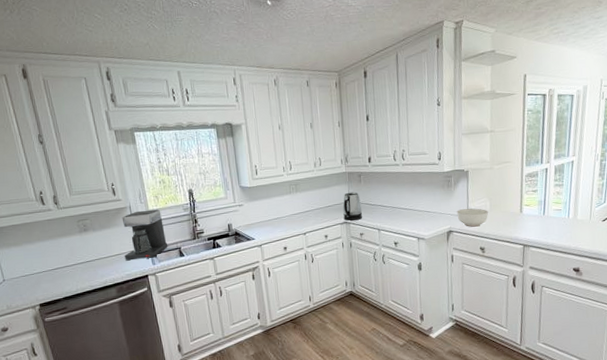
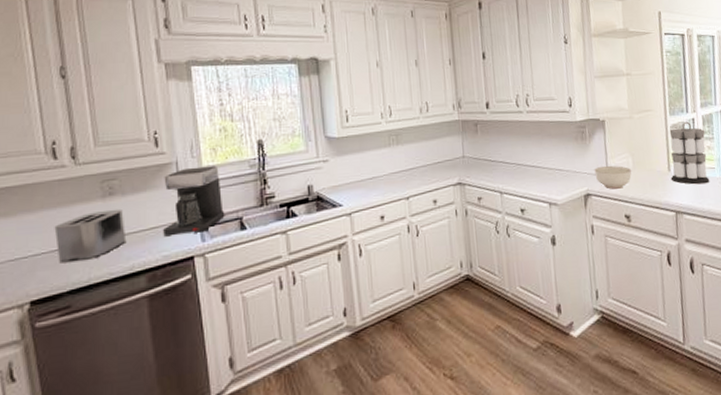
toaster: none [49,241,100,279] -> present [54,208,127,264]
kettle: present [342,192,363,221] -> none [455,144,481,181]
spice rack: none [522,171,556,223] -> present [669,121,710,185]

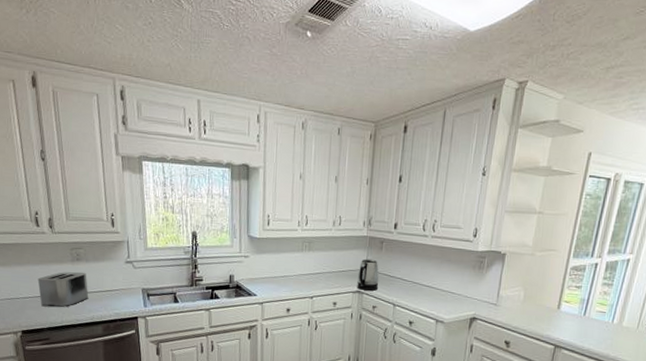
coffee maker: present [163,165,225,237] -> none [116,247,163,300]
kettle: none [455,144,481,181] -> present [357,259,379,291]
bowl: present [594,166,632,189] -> none [484,295,522,318]
spice rack: present [669,121,710,185] -> none [559,265,606,326]

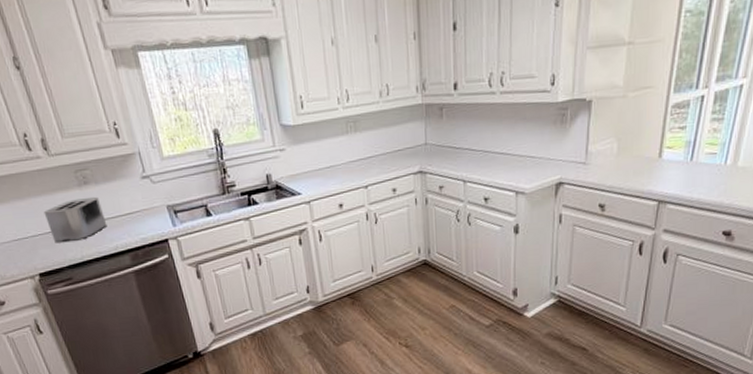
kettle: present [357,259,379,291] -> none [417,130,444,170]

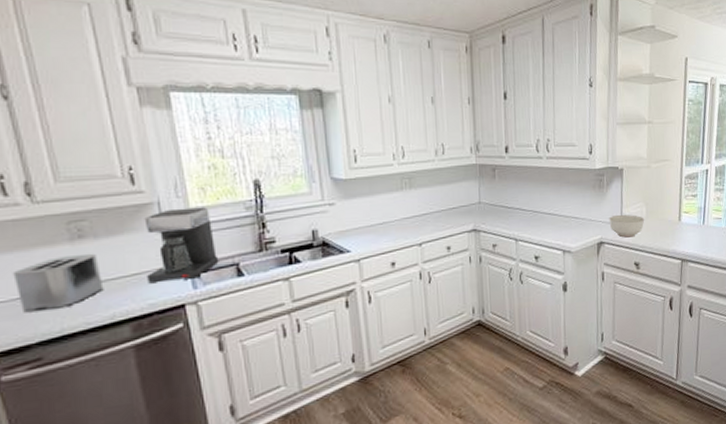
coffee maker: none [130,155,191,222] -> present [144,207,219,284]
bowl: none [571,152,615,177] -> present [609,215,645,238]

